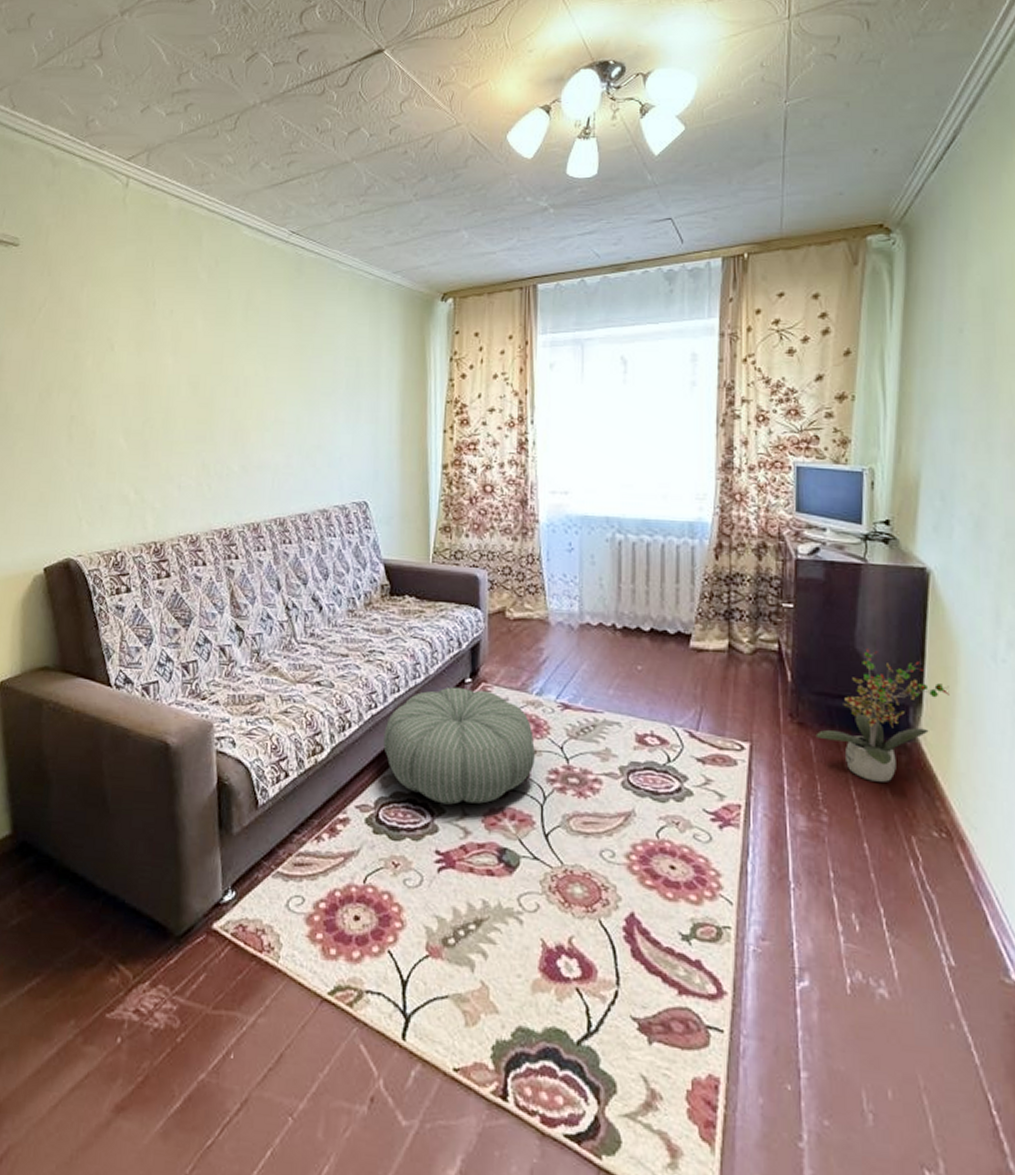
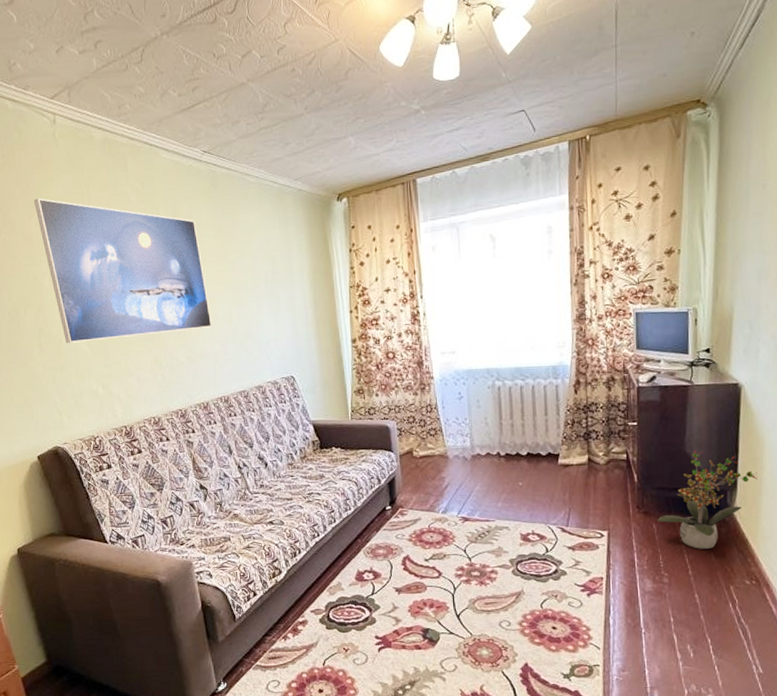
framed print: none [89,266,276,436] -> present [34,198,212,343]
pouf: present [383,687,535,805] -> none [327,513,445,602]

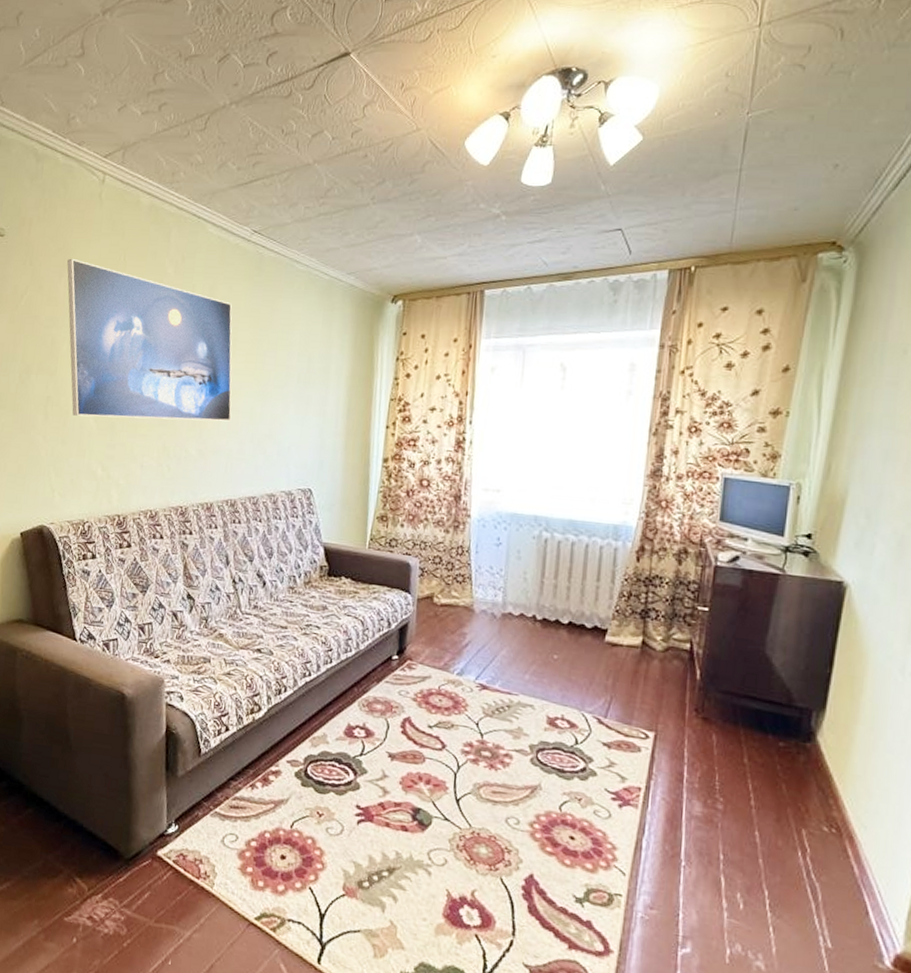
potted plant: present [657,451,757,549] -> none [718,654,854,778]

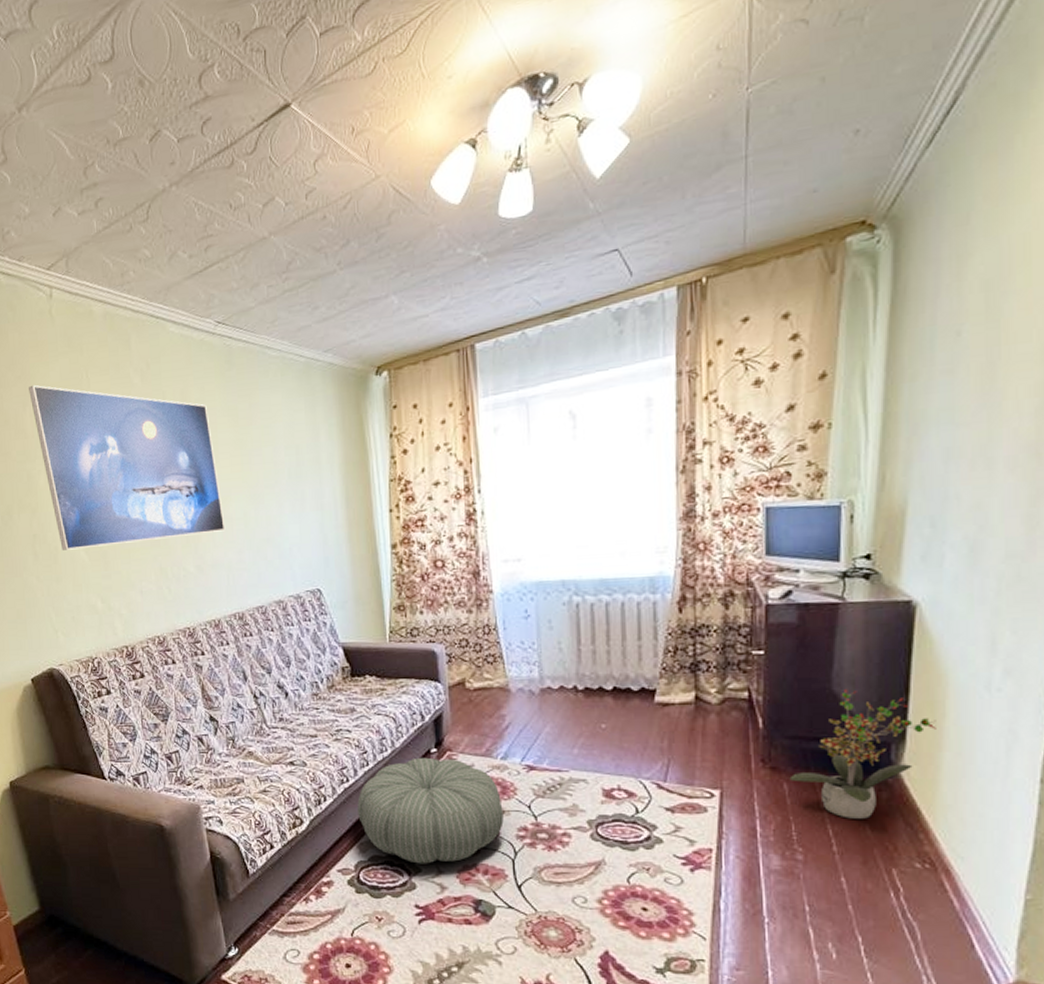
pouf: none [314,662,453,768] -> present [357,757,504,864]
potted plant: none [718,654,854,778] -> present [789,689,936,819]

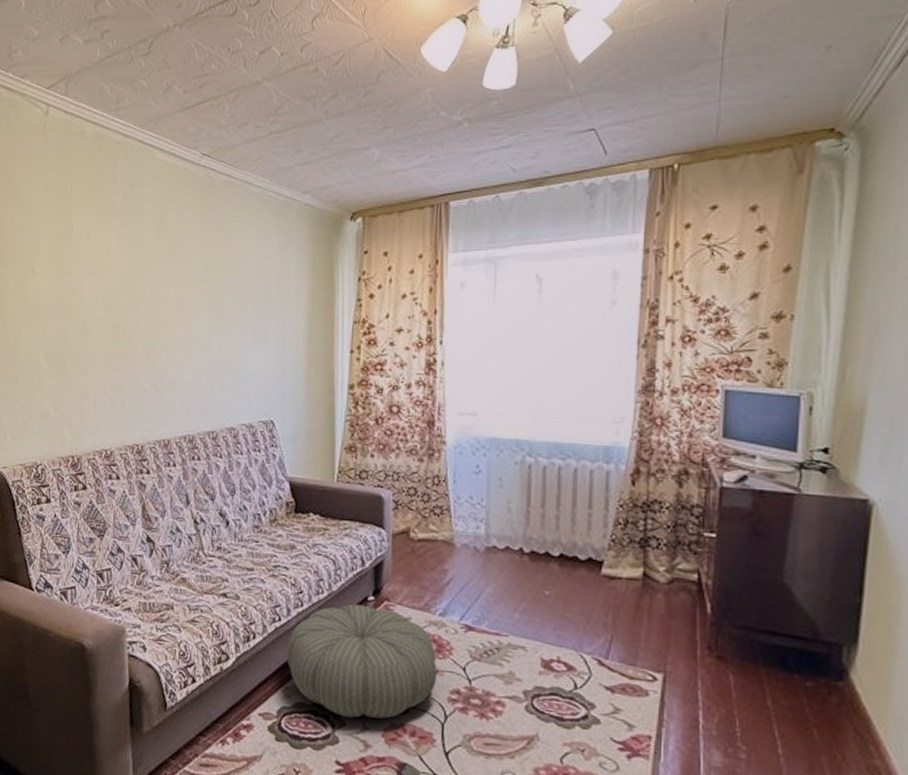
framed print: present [29,384,225,551] -> none [12,193,187,355]
potted plant: present [789,689,936,819] -> none [736,583,890,723]

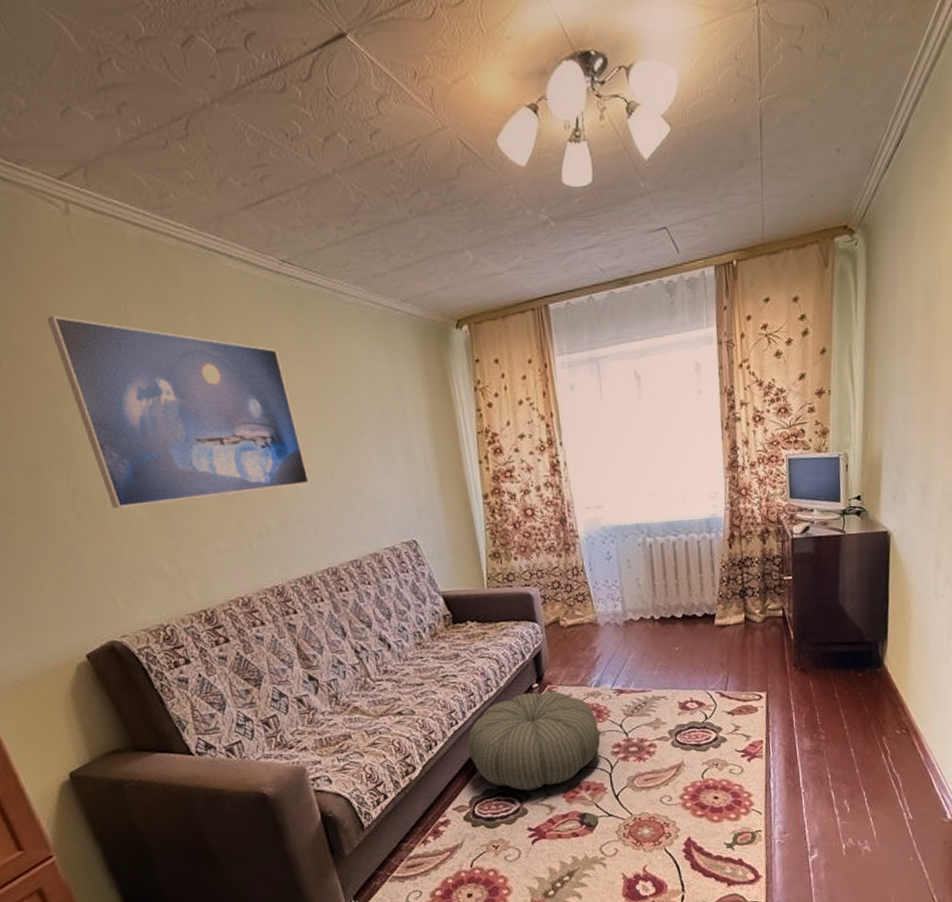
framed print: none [12,193,187,355] -> present [47,315,310,508]

